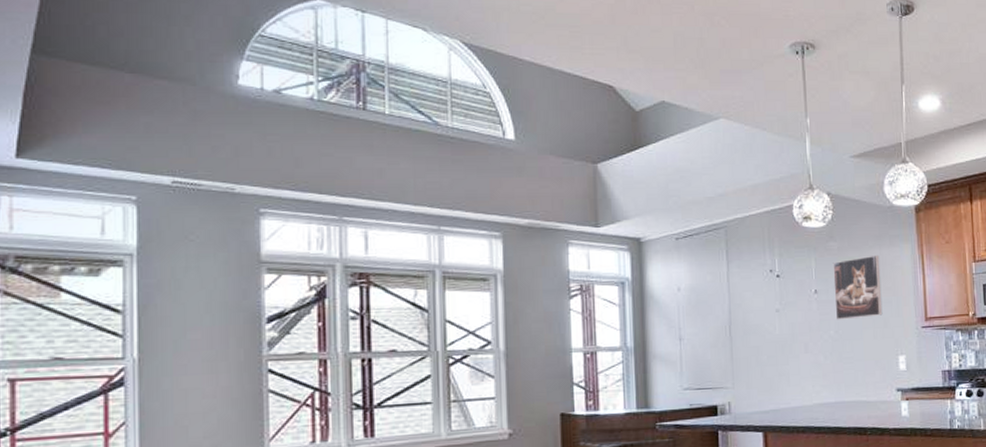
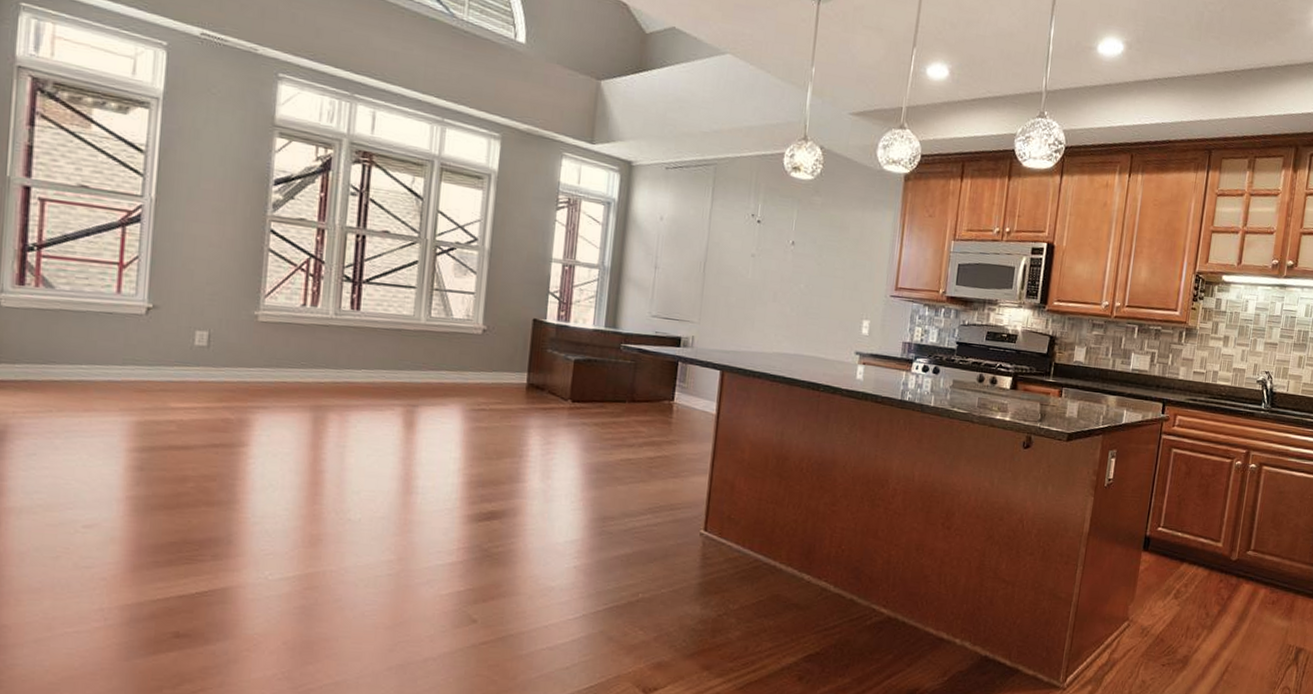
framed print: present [833,254,883,320] -> none [808,216,861,278]

